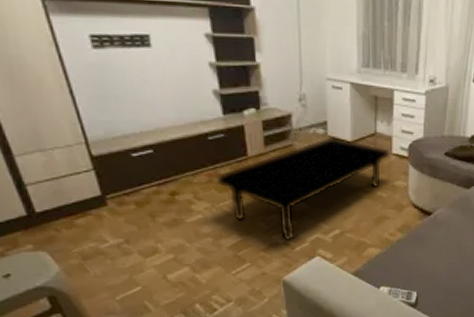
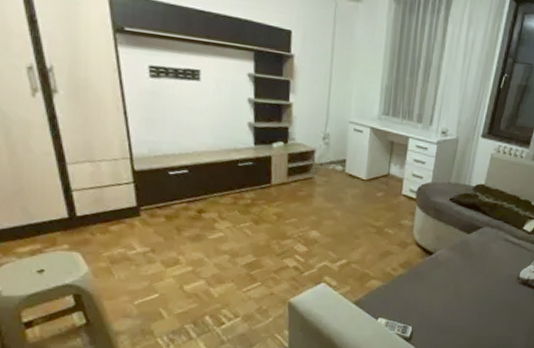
coffee table: present [215,135,390,242] -> none [239,173,400,266]

